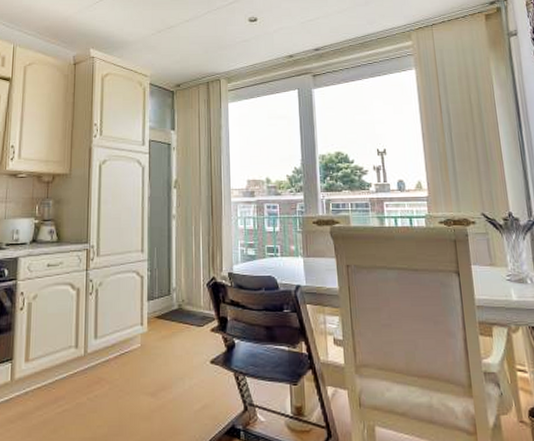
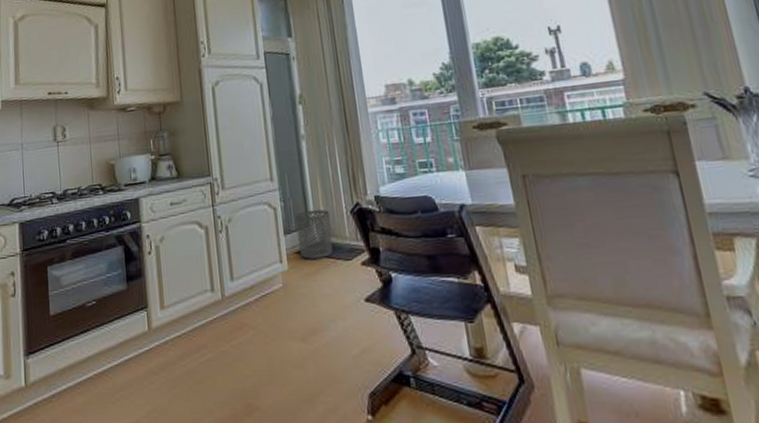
waste bin: none [159,281,190,323] -> present [295,209,333,259]

